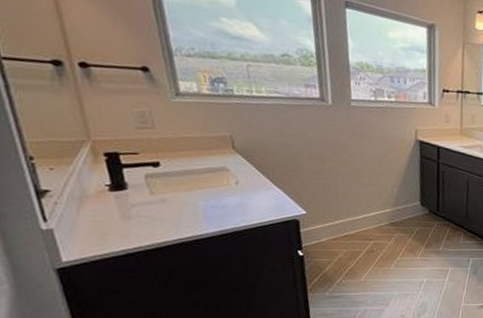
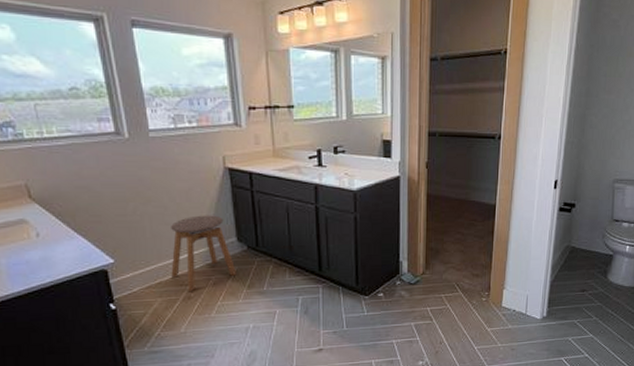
stool: none [357,179,417,245] -> present [171,215,236,291]

